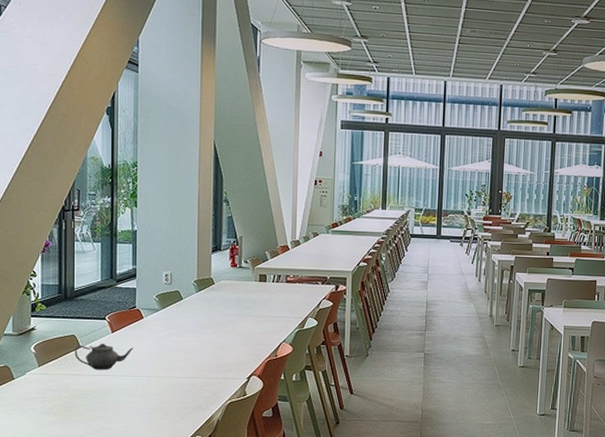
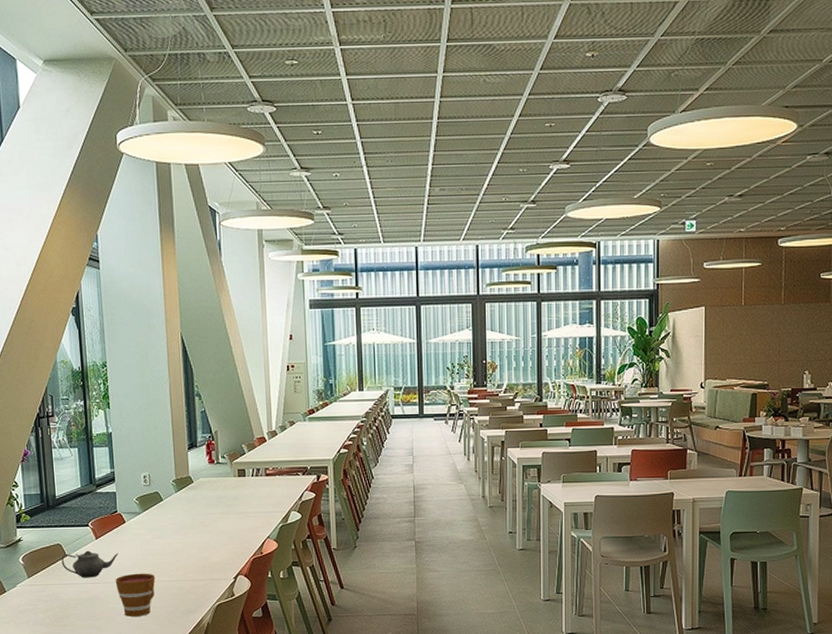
cup: none [128,368,169,410] -> present [115,573,156,617]

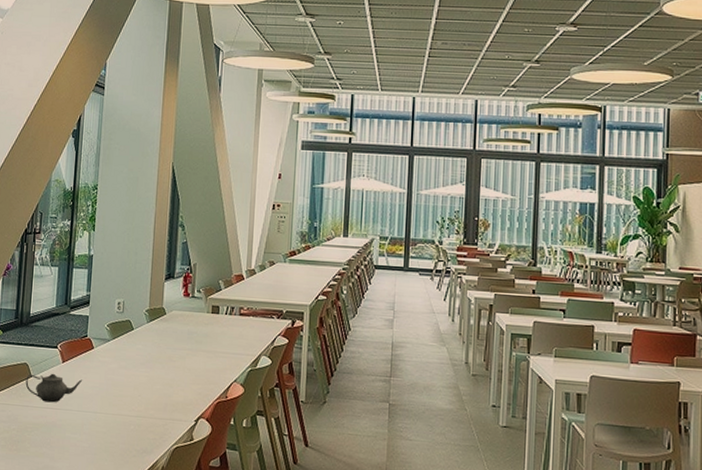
cup: present [115,573,156,617] -> none [75,403,116,450]

